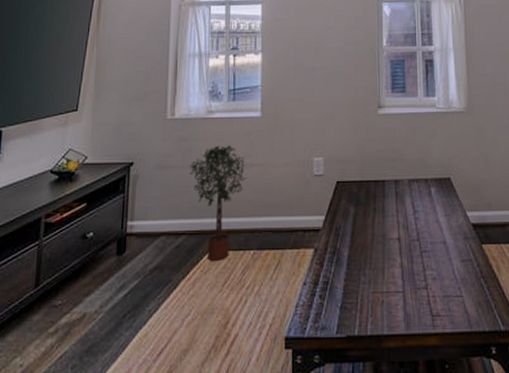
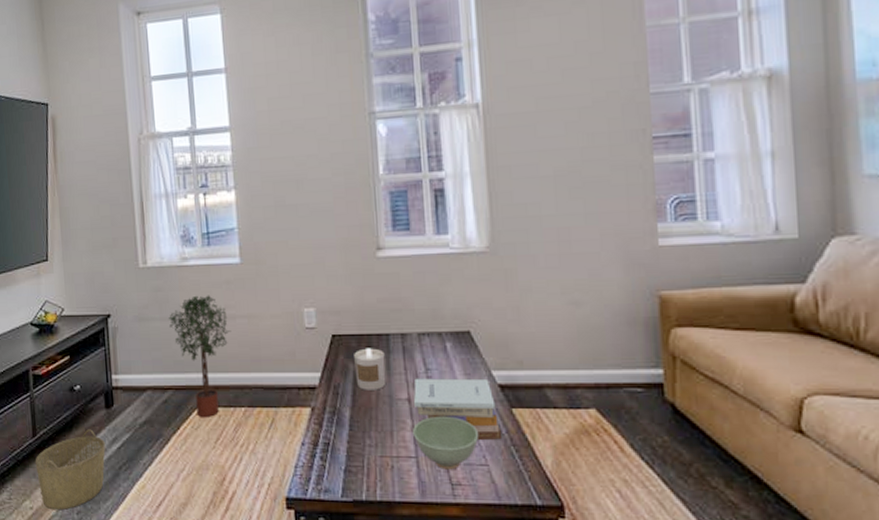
basket: none [33,277,112,366] -> present [35,429,105,511]
candle: none [355,193,381,231] -> present [354,348,387,390]
bowl: none [401,252,456,302] -> present [413,415,479,470]
books: none [403,218,474,273] -> present [413,378,503,440]

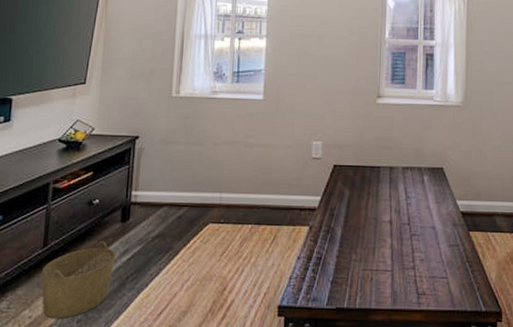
potted tree: present [169,295,231,417] -> none [193,124,248,232]
candle: present [354,348,387,390] -> none [349,177,375,213]
books: present [413,378,503,440] -> none [395,204,461,257]
bowl: present [413,415,479,470] -> none [391,236,443,282]

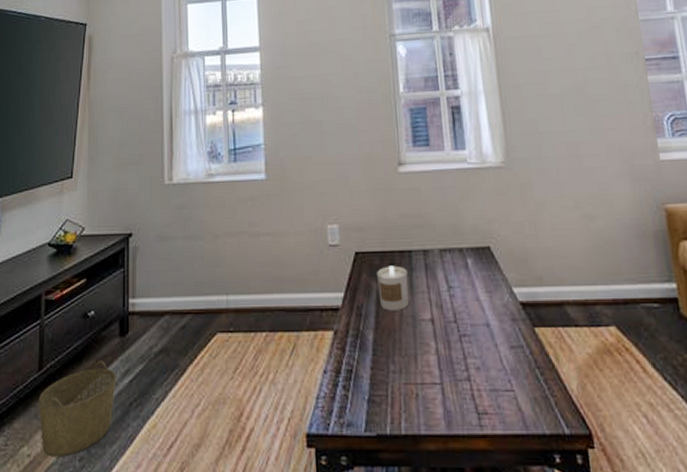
candle: none [349,177,375,213] -> present [377,265,410,311]

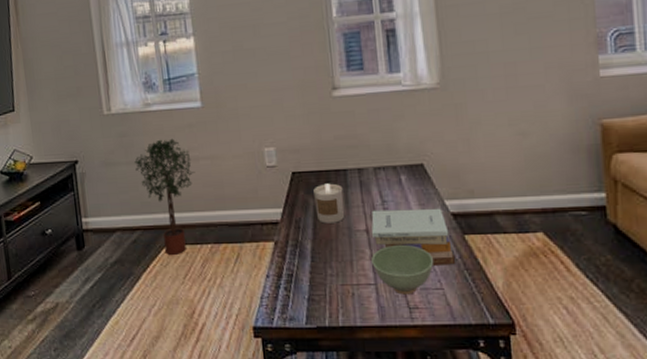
basket: present [38,360,116,458] -> none [11,270,79,348]
potted tree: none [192,212,255,344] -> present [134,138,195,255]
books: none [436,296,527,362] -> present [371,208,456,265]
bowl: none [437,337,504,397] -> present [371,244,434,295]

